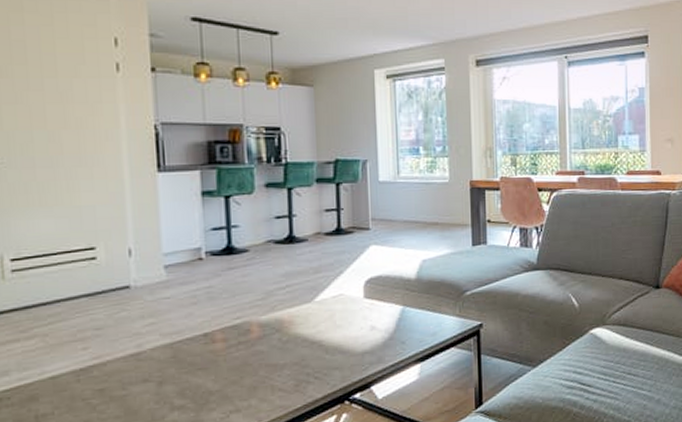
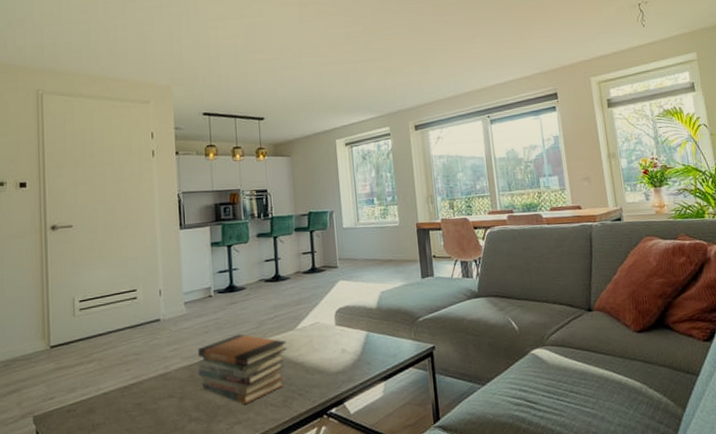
book stack: none [182,306,302,390] -> present [197,334,287,405]

